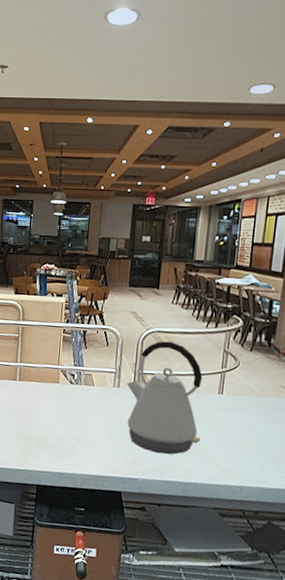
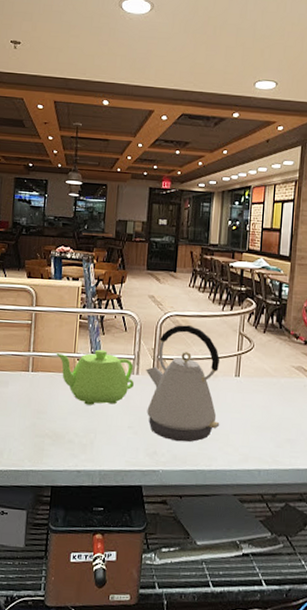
teapot: none [41,362,115,415] -> present [56,349,134,405]

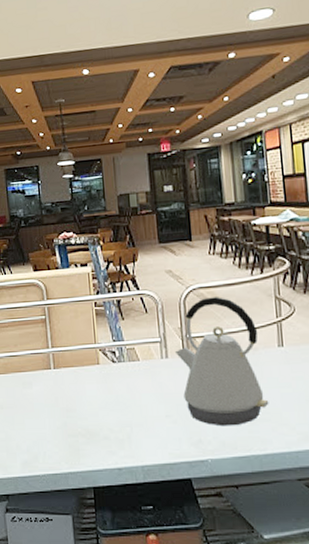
teapot: present [56,349,134,405] -> none [76,336,165,397]

